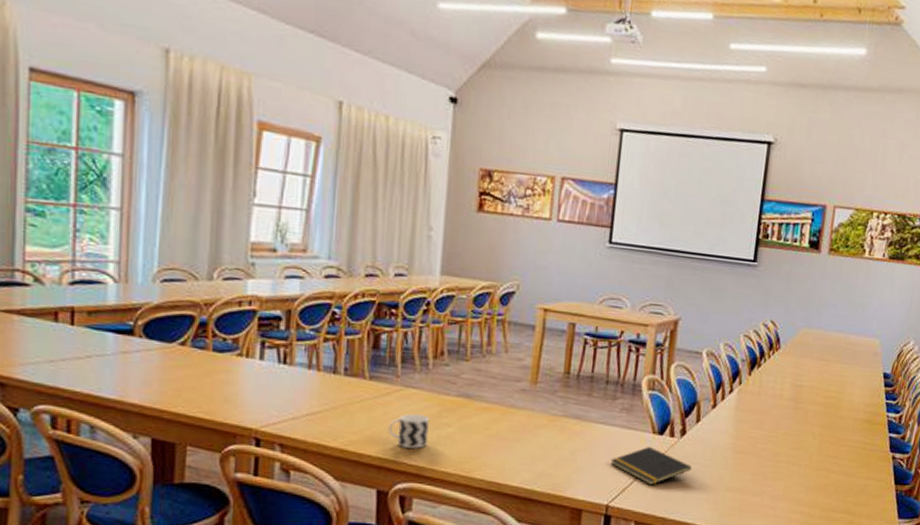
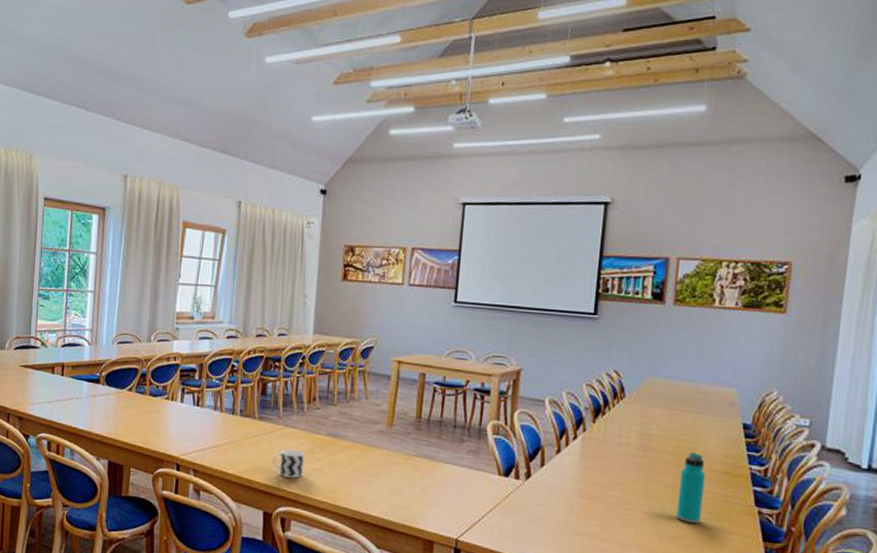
notepad: present [610,446,692,486] -> none [459,486,538,524]
water bottle: none [822,402,850,472] -> present [676,452,705,524]

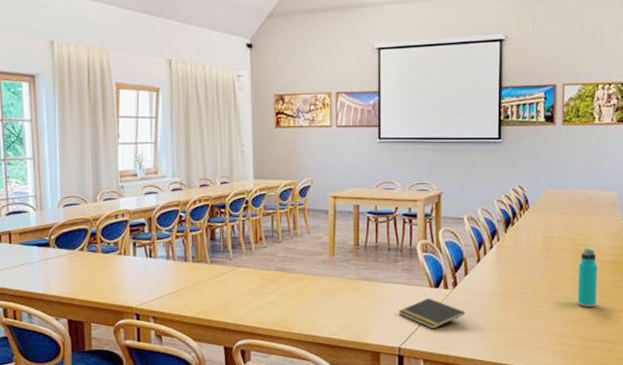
cup: present [272,449,304,478] -> none [228,287,257,313]
notepad: none [459,486,538,524] -> present [398,297,465,330]

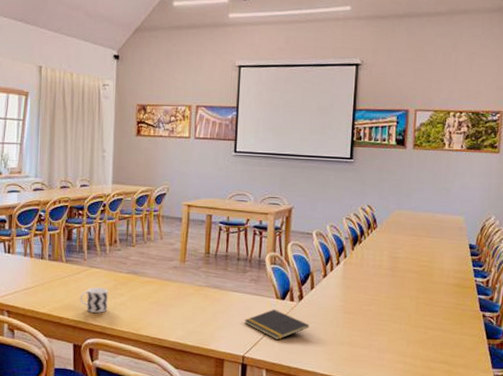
cup: none [228,287,257,313] -> present [80,287,108,313]
water bottle: present [577,248,597,307] -> none [420,270,442,328]

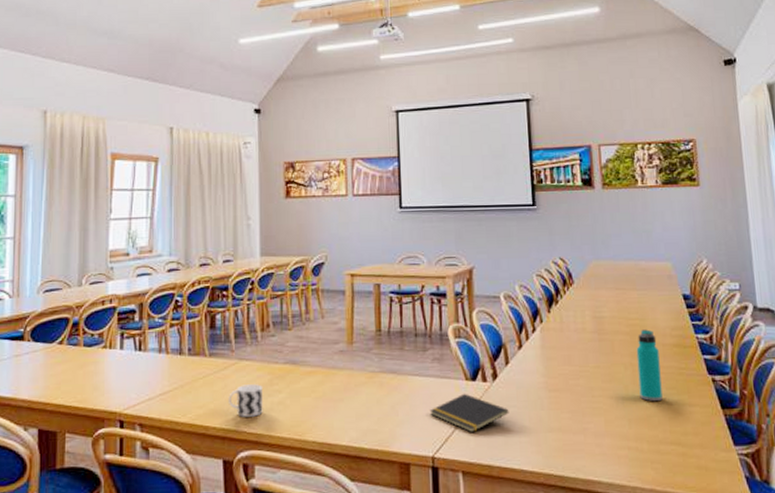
water bottle: none [420,270,442,328] -> present [636,329,663,401]

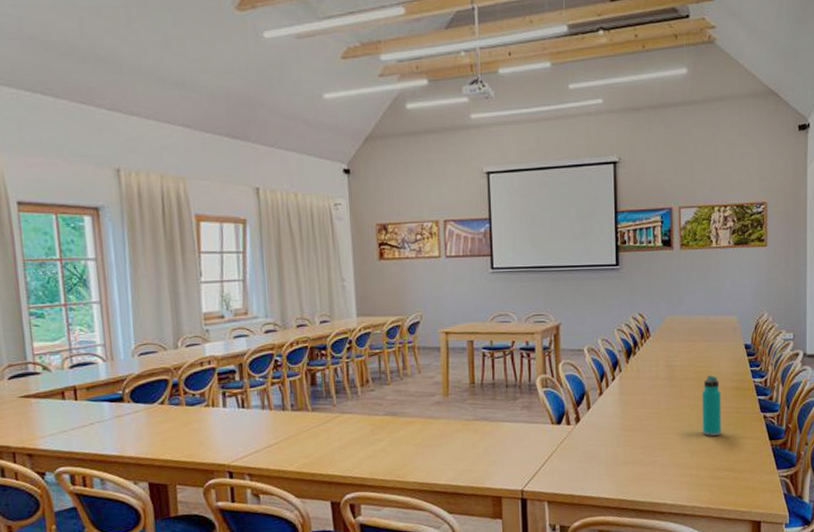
cup: present [229,384,263,417] -> none [333,434,366,464]
notepad: present [430,393,509,433] -> none [519,435,590,469]

